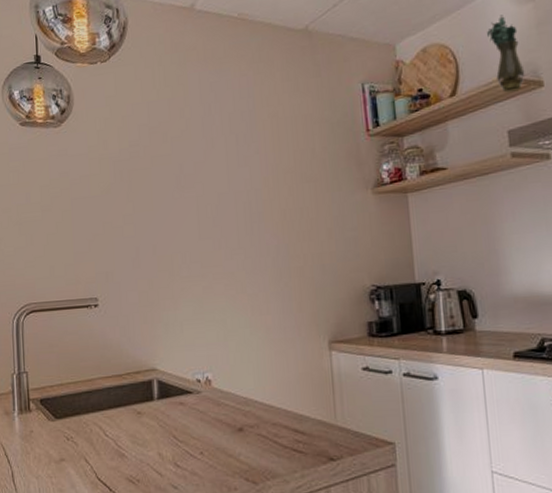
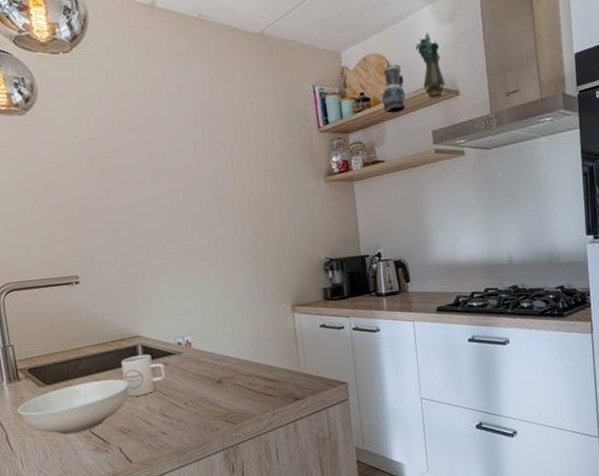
bowl: none [25,418,142,479] -> present [17,379,130,435]
mug: none [134,390,183,440] -> present [121,354,167,397]
ceramic jug: none [444,54,475,112] -> present [382,64,407,113]

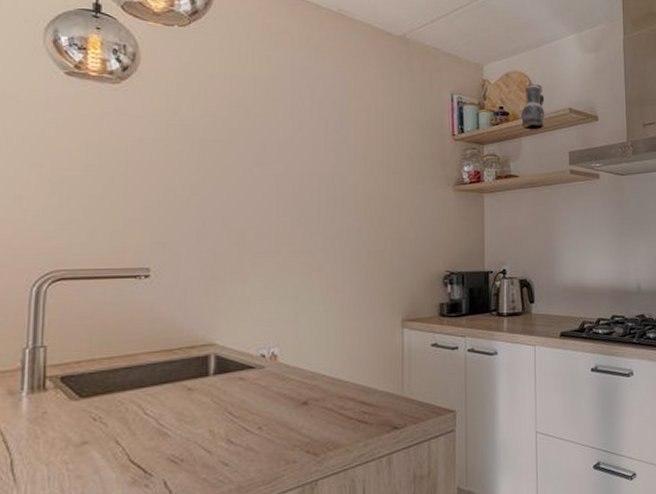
bowl: present [17,379,130,435] -> none [34,394,193,463]
mug: present [121,354,167,397] -> none [185,366,241,418]
vase: present [416,32,446,99] -> none [559,58,585,121]

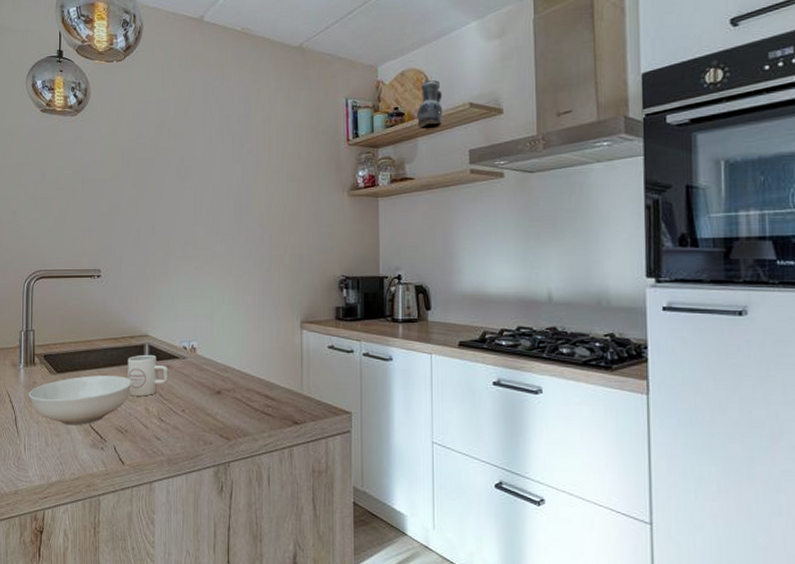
bowl: none [34,394,193,463] -> present [28,376,133,426]
mug: none [185,366,241,418] -> present [127,354,169,397]

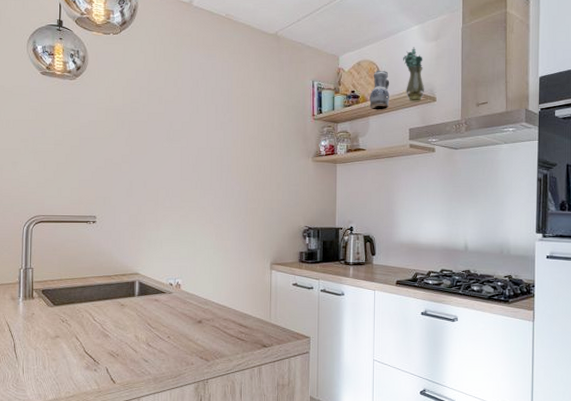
bowl: present [28,376,133,426] -> none [27,308,124,351]
mug: present [127,354,169,397] -> none [119,289,156,326]
vase: none [458,48,488,117] -> present [403,47,425,102]

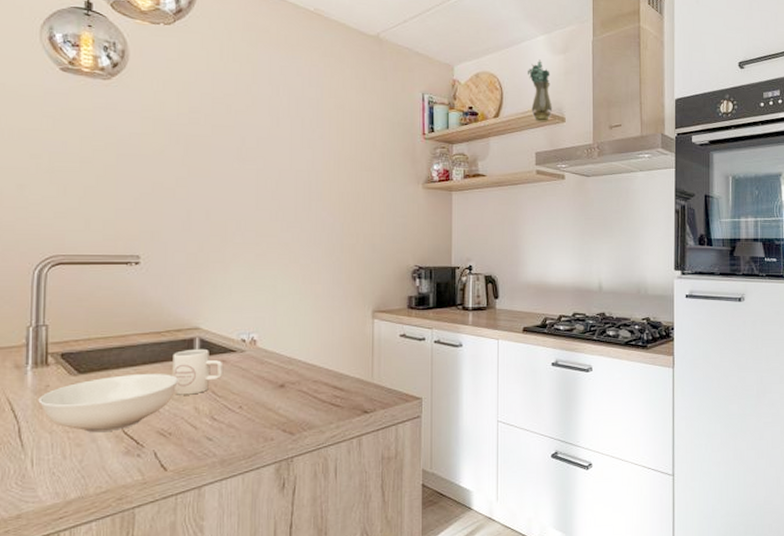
bowl: none [27,308,124,351] -> present [38,374,180,433]
mug: none [119,289,156,326] -> present [172,348,224,395]
ceramic jug: present [369,70,390,110] -> none [490,84,513,130]

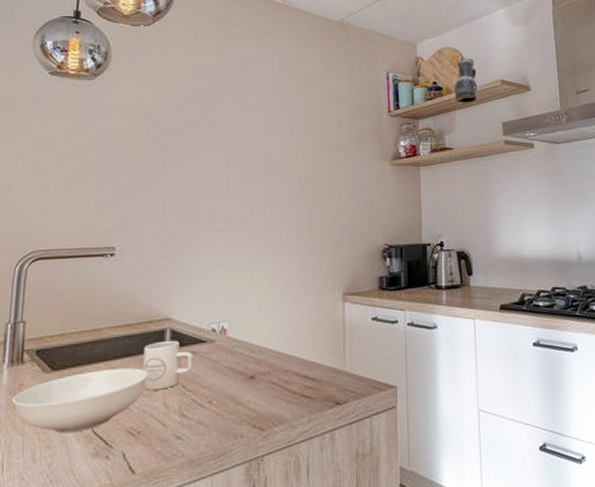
ceramic jug: none [490,84,513,130] -> present [454,58,478,103]
vase: present [528,59,553,122] -> none [490,32,517,92]

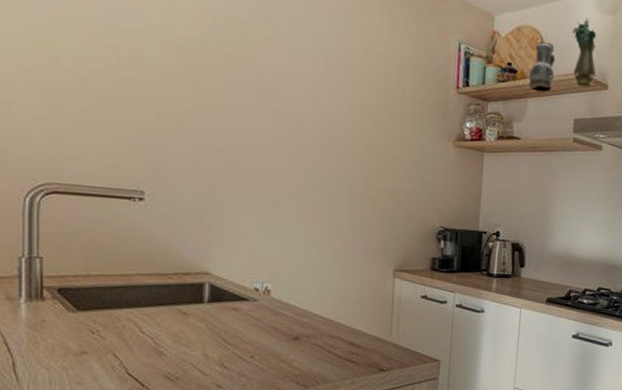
bowl: present [12,368,150,434] -> none [34,315,188,372]
mug: present [143,340,194,391] -> none [180,294,235,341]
vase: none [490,32,517,92] -> present [573,18,597,88]

